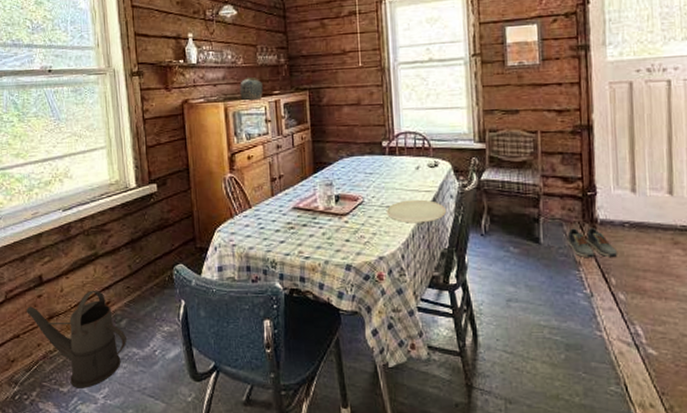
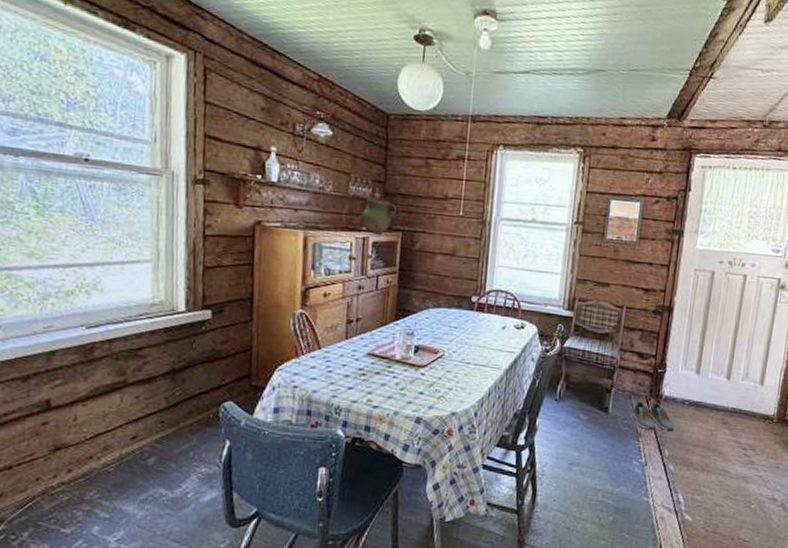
watering can: present [26,291,127,388] -> none [25,422,153,530]
decorative jar: present [239,76,264,101] -> none [324,206,353,235]
ceramic jug: none [270,63,302,97] -> present [360,197,398,235]
plate: present [387,199,447,224] -> none [466,358,526,383]

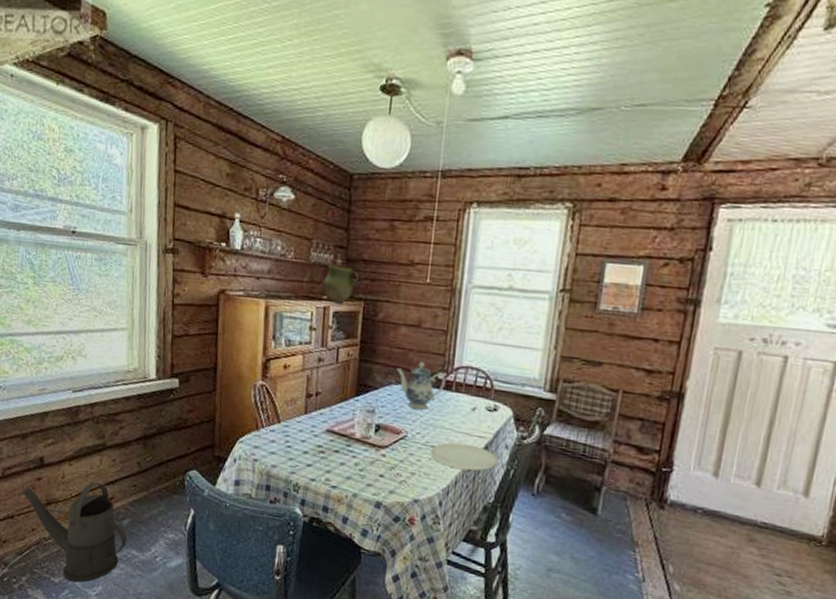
watering can: none [25,422,153,530] -> present [23,482,127,583]
teapot: none [434,286,479,330] -> present [397,361,446,410]
plate: none [466,358,526,383] -> present [431,442,499,472]
shoe: present [632,401,675,431] -> none [627,504,683,544]

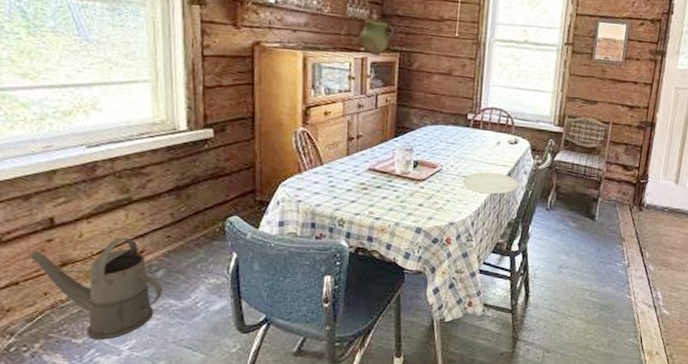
teapot: present [397,361,446,410] -> none [431,104,474,146]

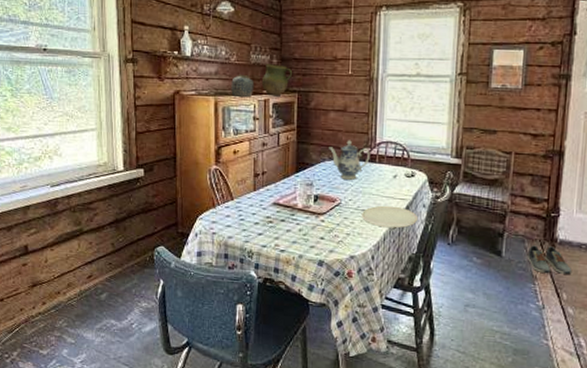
watering can: present [30,238,162,340] -> none [11,264,106,353]
decorative jar: none [323,27,351,55] -> present [231,74,255,98]
teapot: none [431,104,474,146] -> present [329,140,370,180]
shoe: none [617,209,656,236] -> present [527,245,573,274]

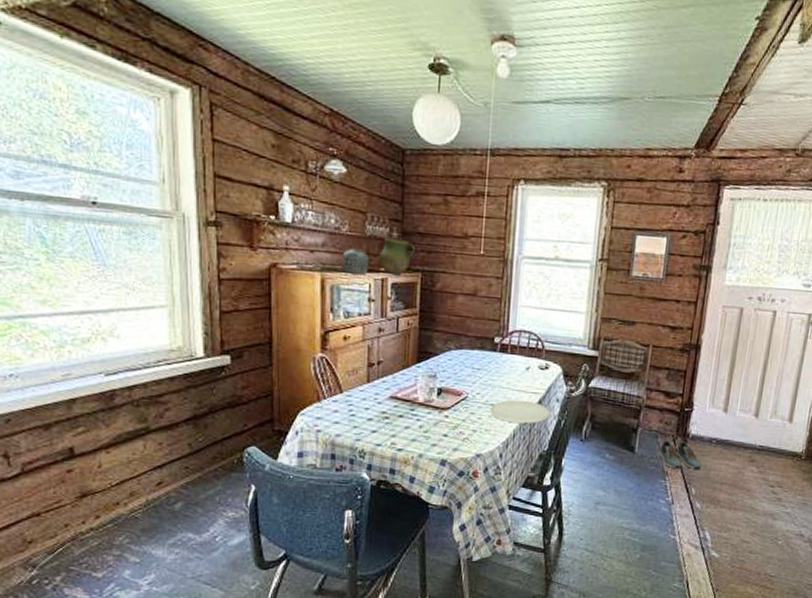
teapot: present [329,140,370,180] -> none [456,327,502,372]

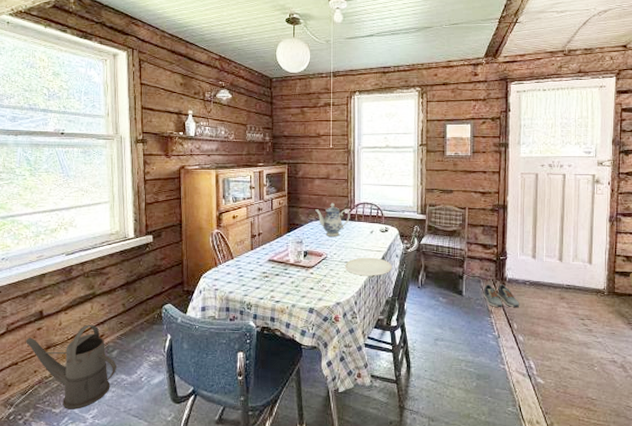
watering can: none [51,469,181,574] -> present [26,325,116,410]
decorative jar: present [341,247,370,276] -> none [230,150,250,170]
ceramic jug: present [378,237,416,276] -> none [256,141,283,168]
teapot: none [456,327,502,372] -> present [315,203,350,236]

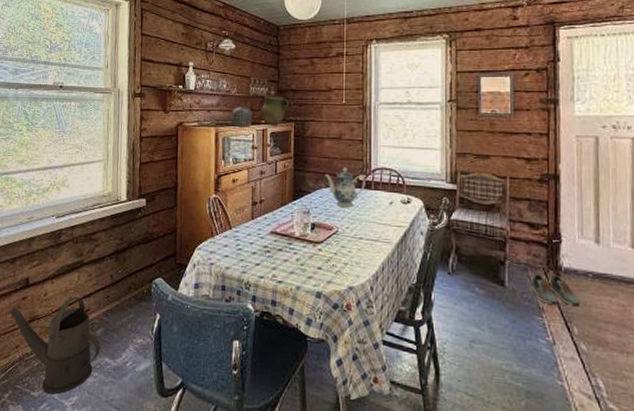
decorative jar: none [230,150,250,170] -> present [231,105,253,128]
ceramic jug: none [256,141,283,168] -> present [260,95,290,126]
plate: present [345,257,393,276] -> none [359,233,417,257]

